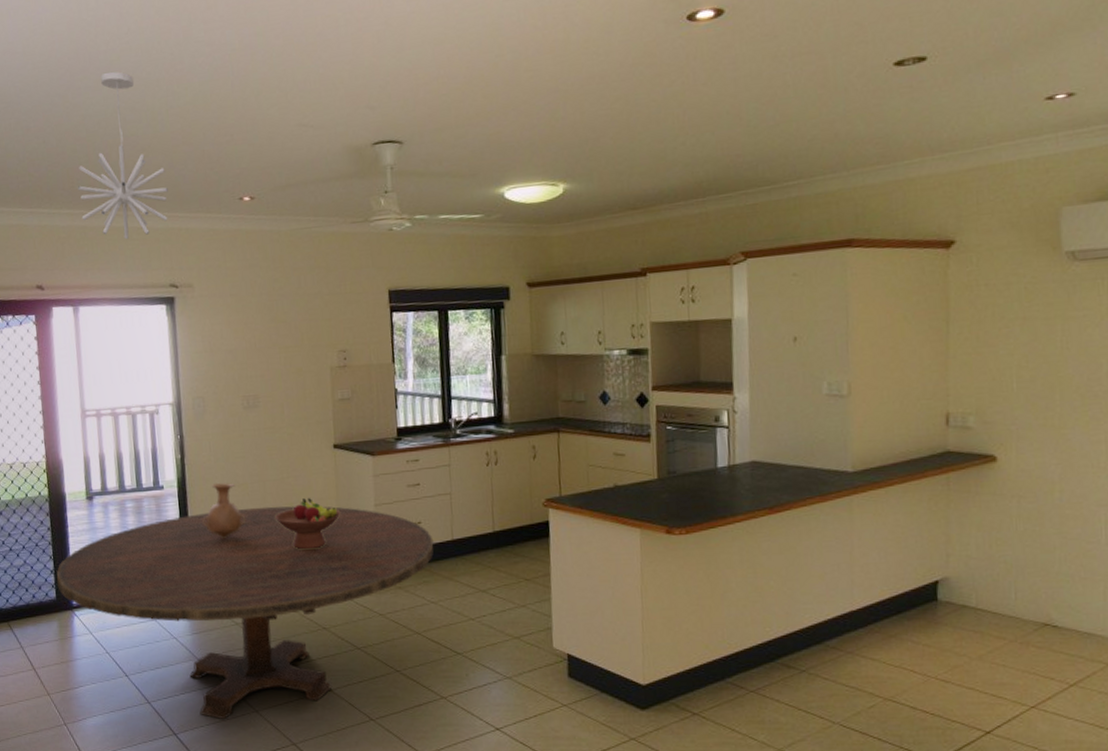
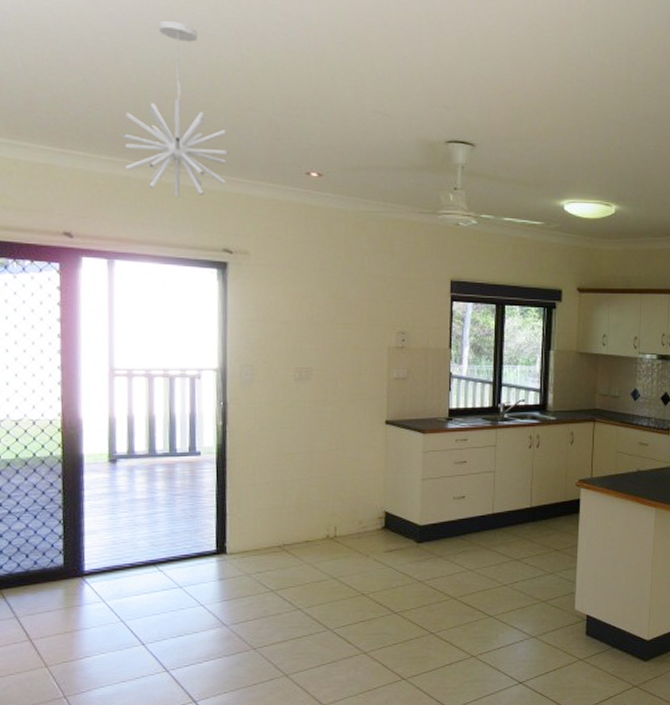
dining table: present [56,506,434,720] -> none [65,477,475,686]
vase: present [202,482,246,539] -> none [242,451,290,508]
fruit bowl: present [275,498,341,550] -> none [321,470,388,520]

